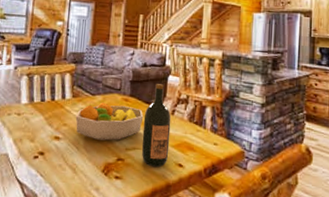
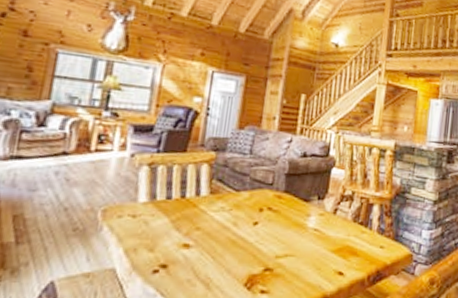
fruit bowl: present [75,102,144,141] -> none [212,200,300,247]
wine bottle: present [141,84,171,168] -> none [295,177,333,277]

